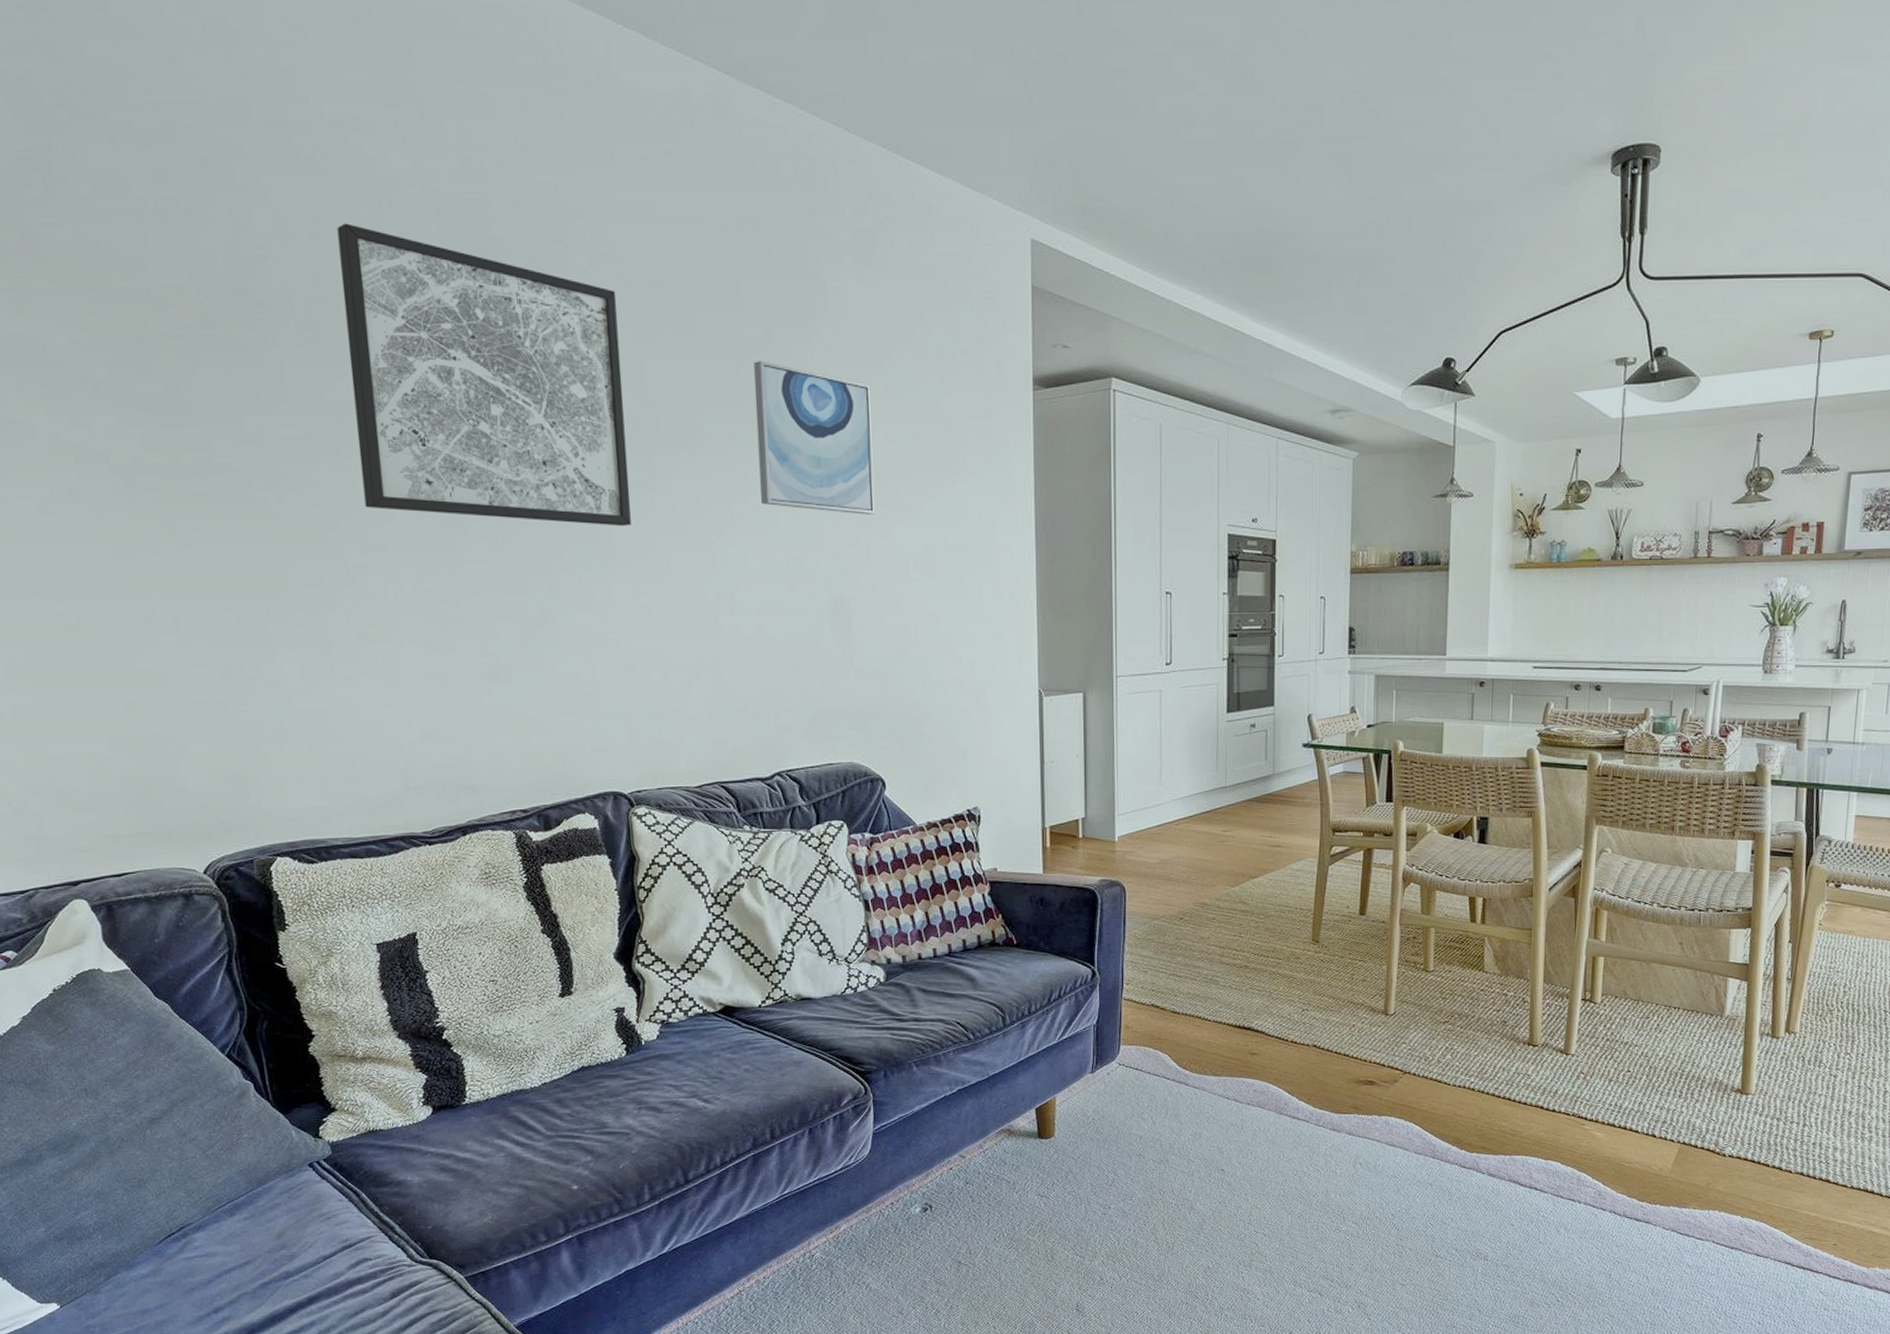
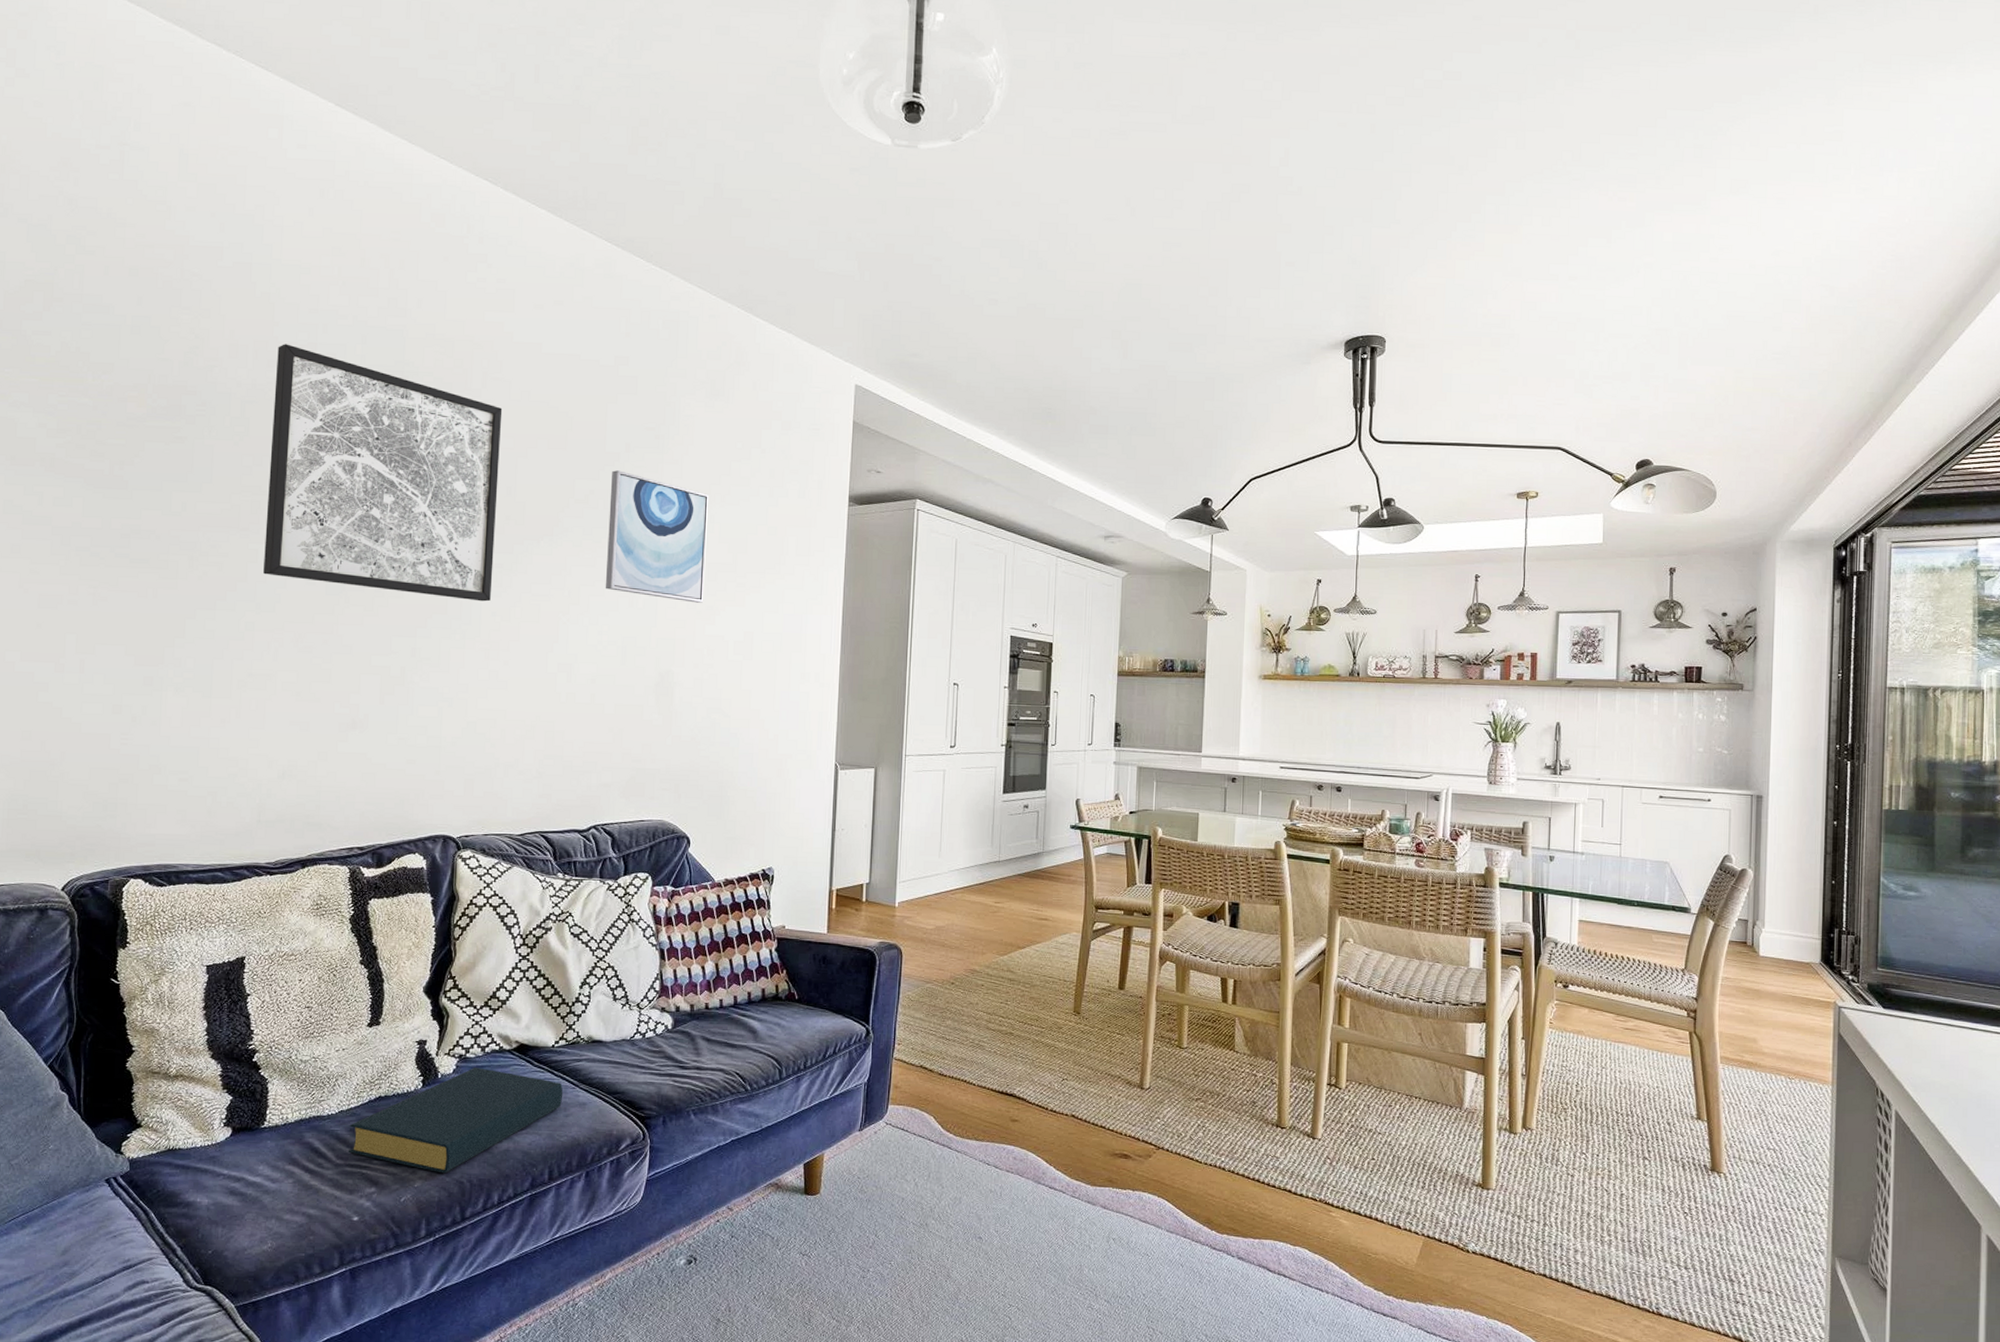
hardback book: none [556,1032,777,1139] -> present [348,1068,563,1174]

